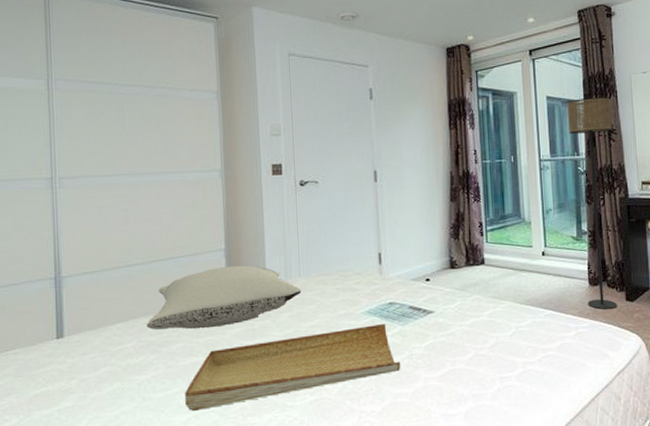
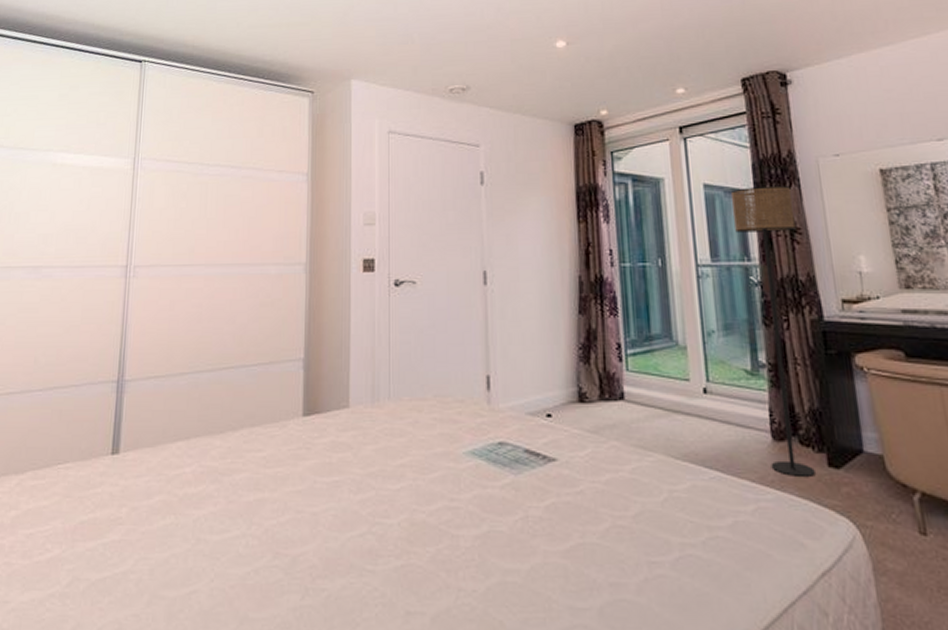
pillow: present [146,265,302,330] -> none [209,380,391,457]
tray: present [185,323,401,411] -> none [245,469,513,563]

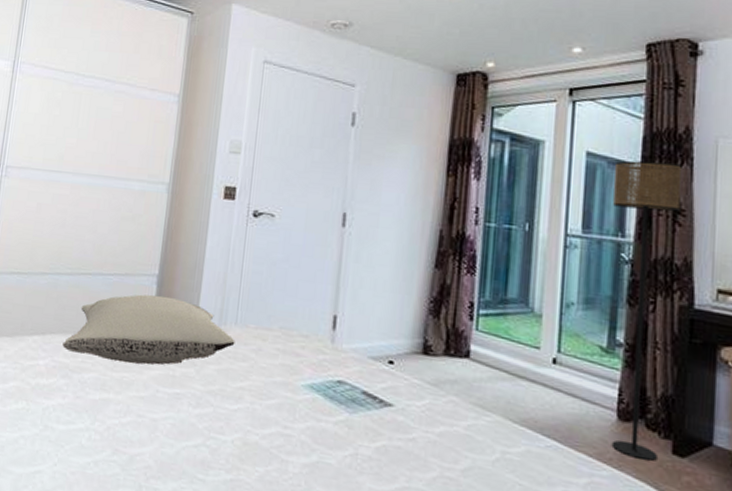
pillow: none [209,380,391,457] -> present [62,294,236,365]

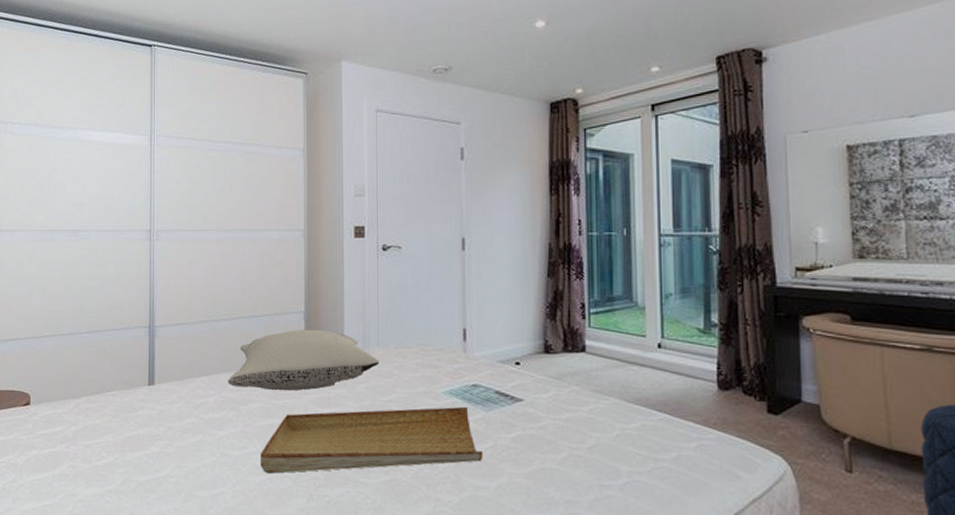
tray: none [87,389,342,471] -> present [261,406,484,474]
floor lamp: present [611,160,682,461] -> none [696,160,757,421]

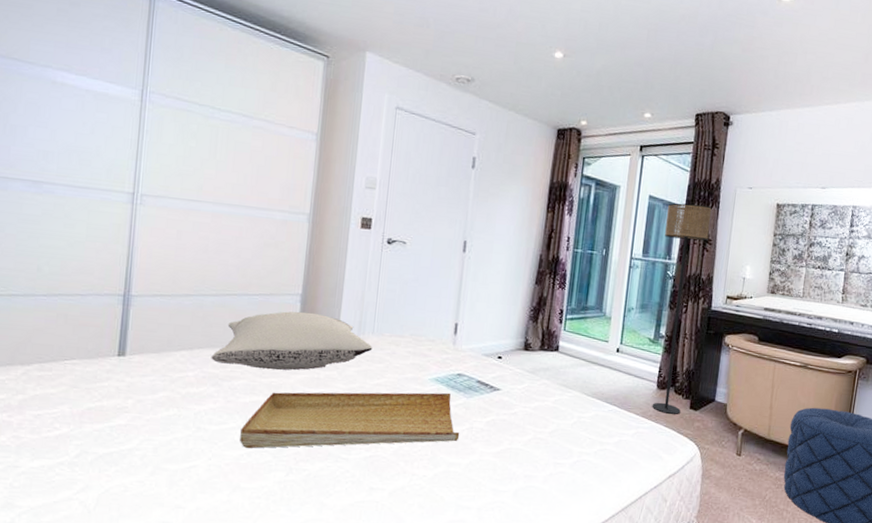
floor lamp: none [696,160,757,421] -> present [652,203,712,414]

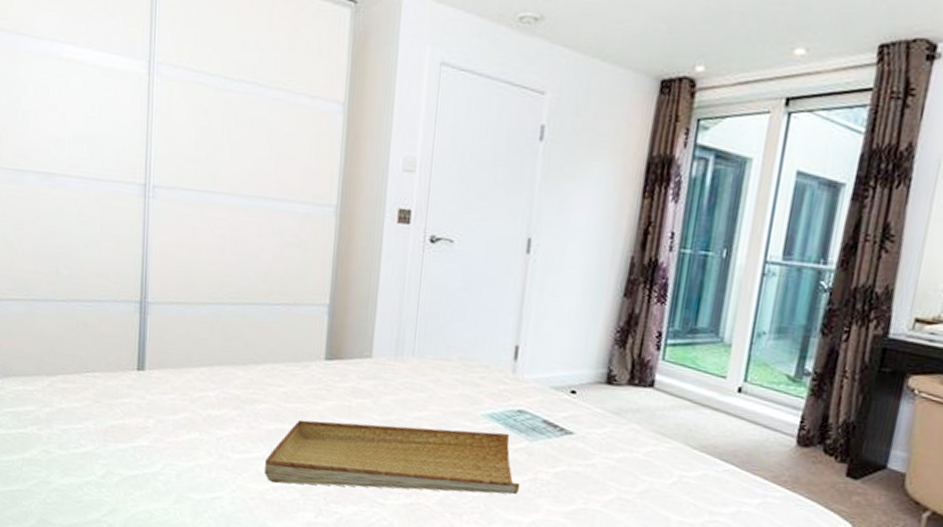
pillow: present [211,311,373,371] -> none [232,325,413,396]
floor lamp: present [652,203,712,414] -> none [787,181,899,483]

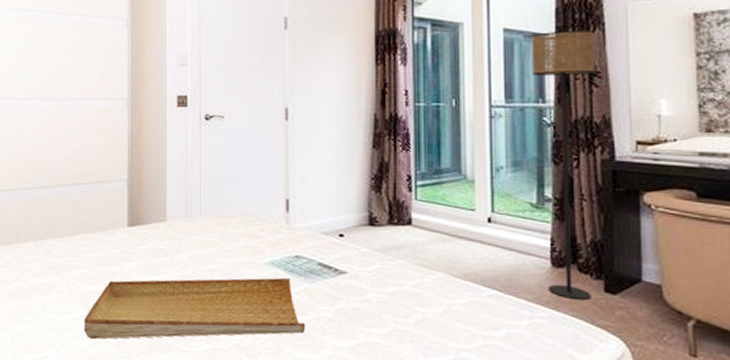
floor lamp: none [787,181,899,483] -> present [530,29,595,300]

